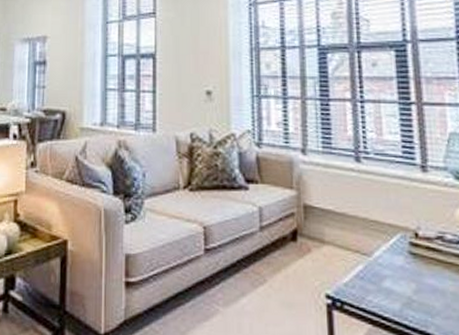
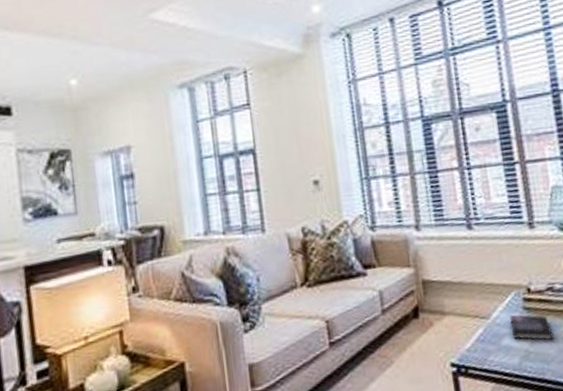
book: none [393,257,441,292] -> present [509,314,554,341]

